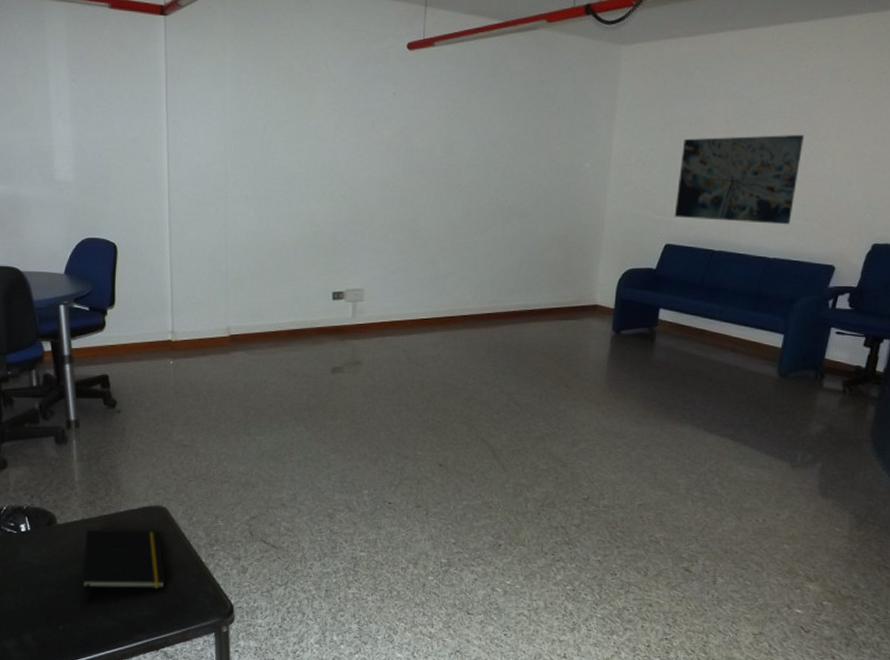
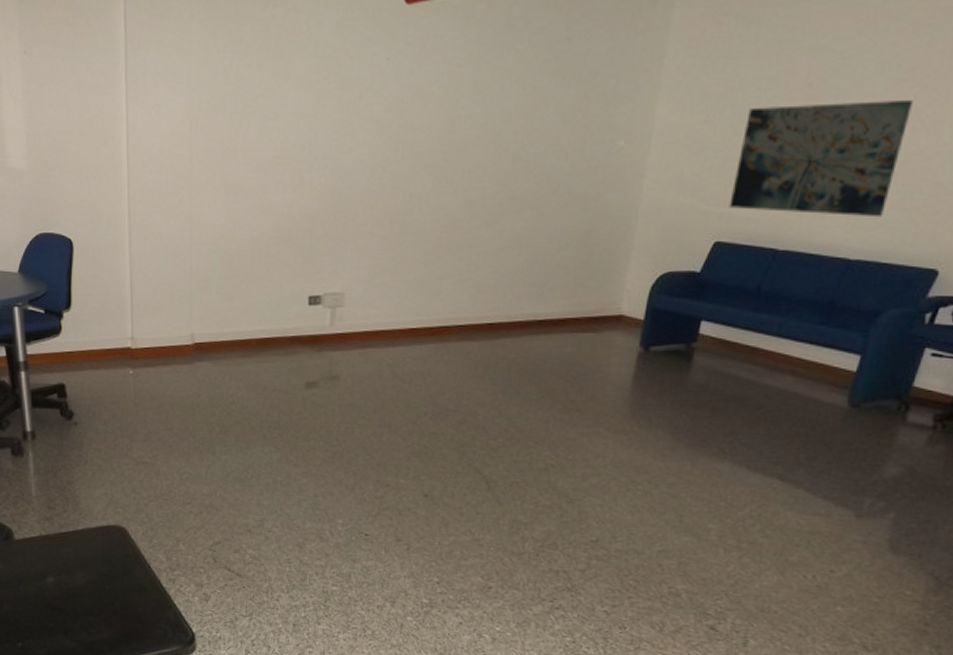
notepad: present [82,529,166,604] -> none [40,546,125,622]

